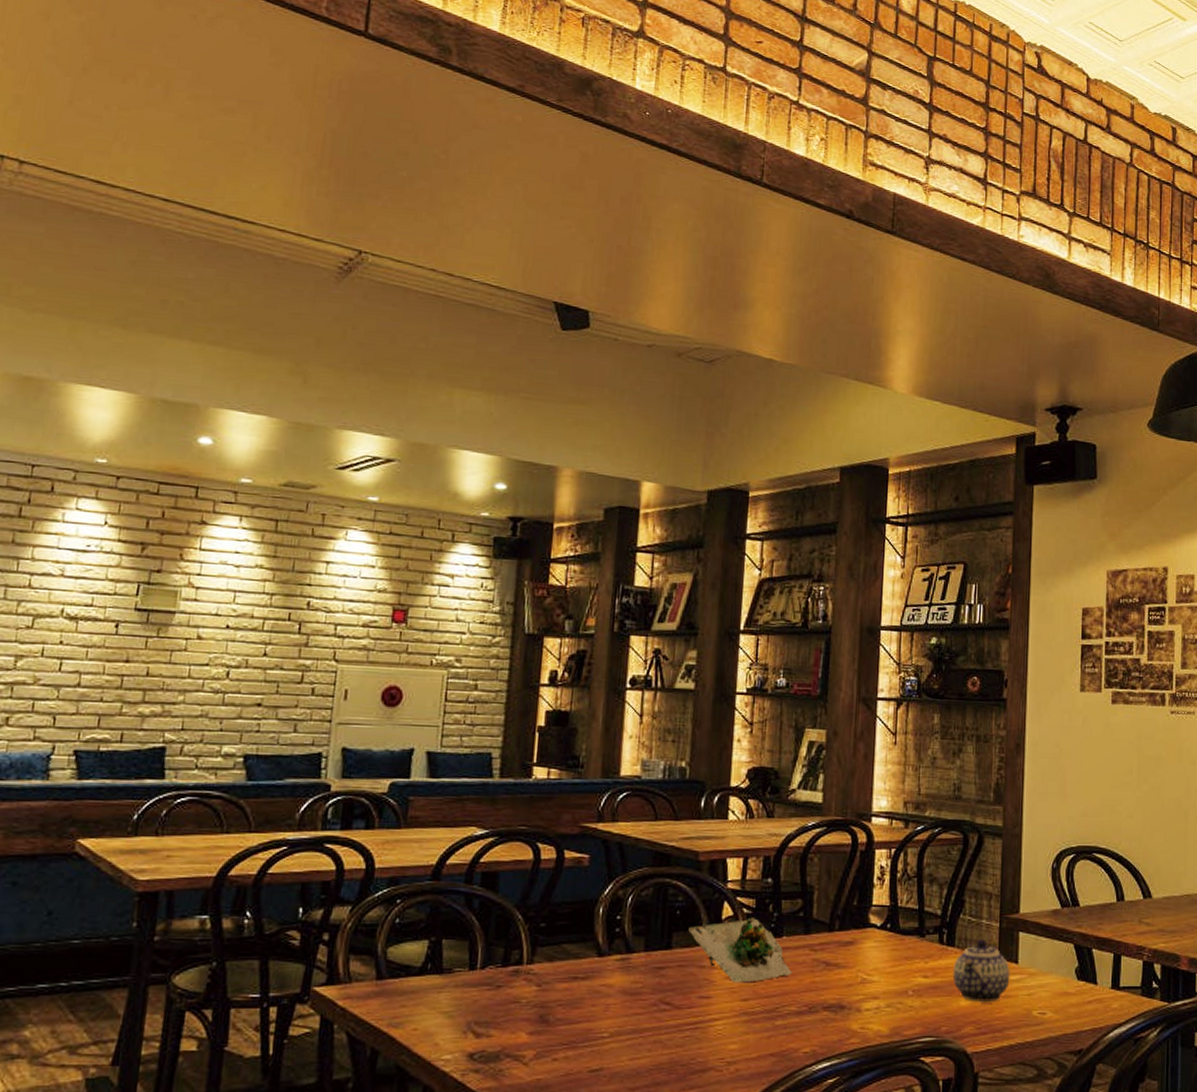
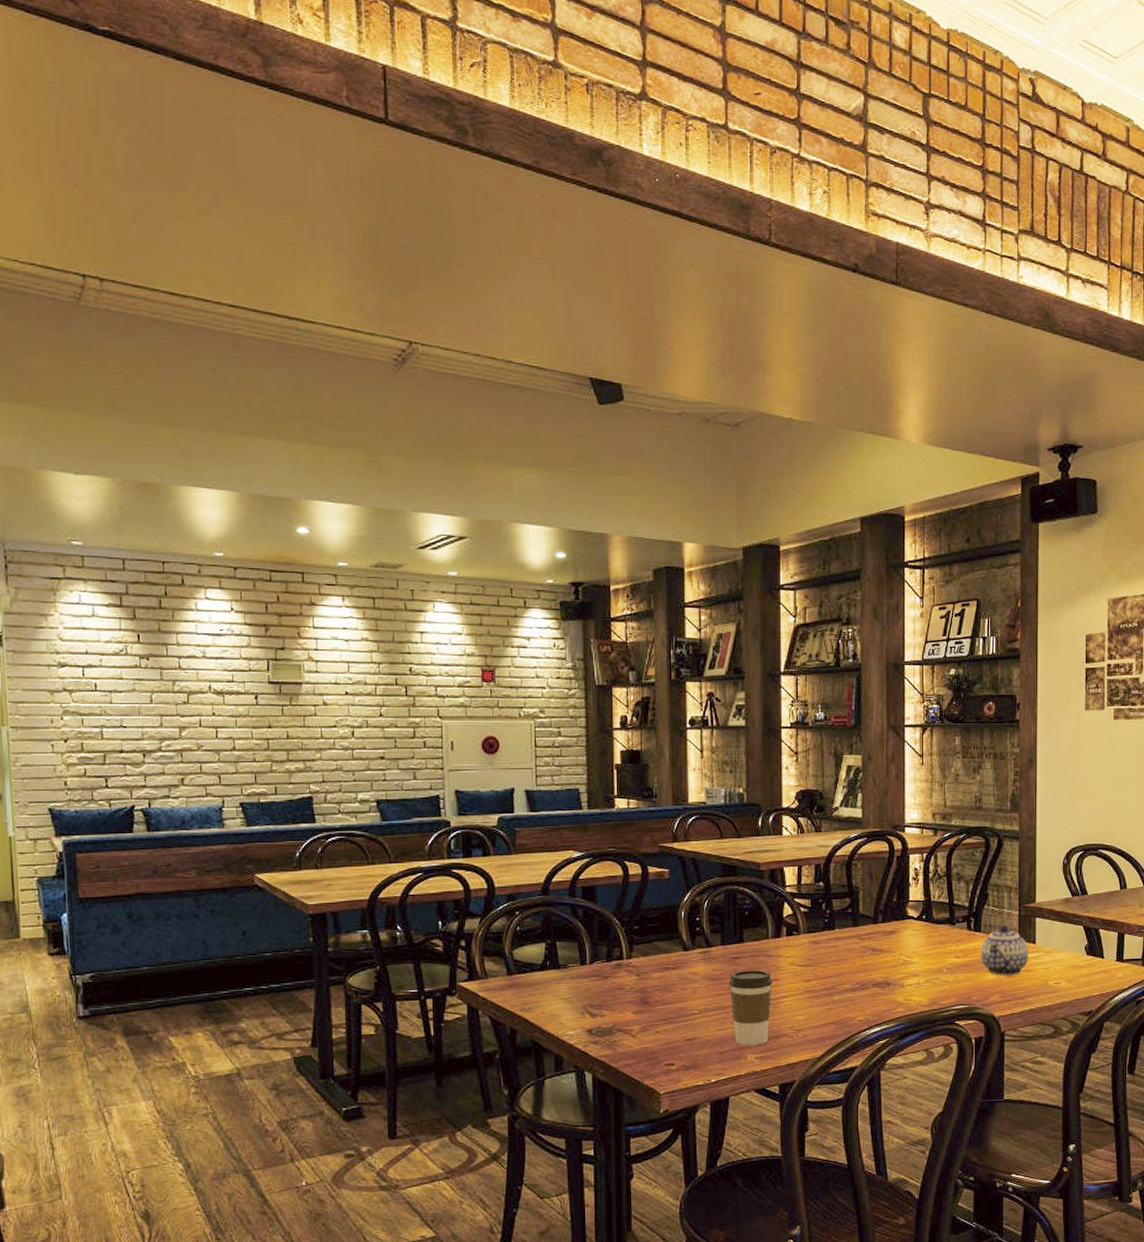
coffee cup: none [649,984,702,1081] -> present [729,970,772,1046]
succulent plant: present [688,916,793,983] -> none [756,914,846,967]

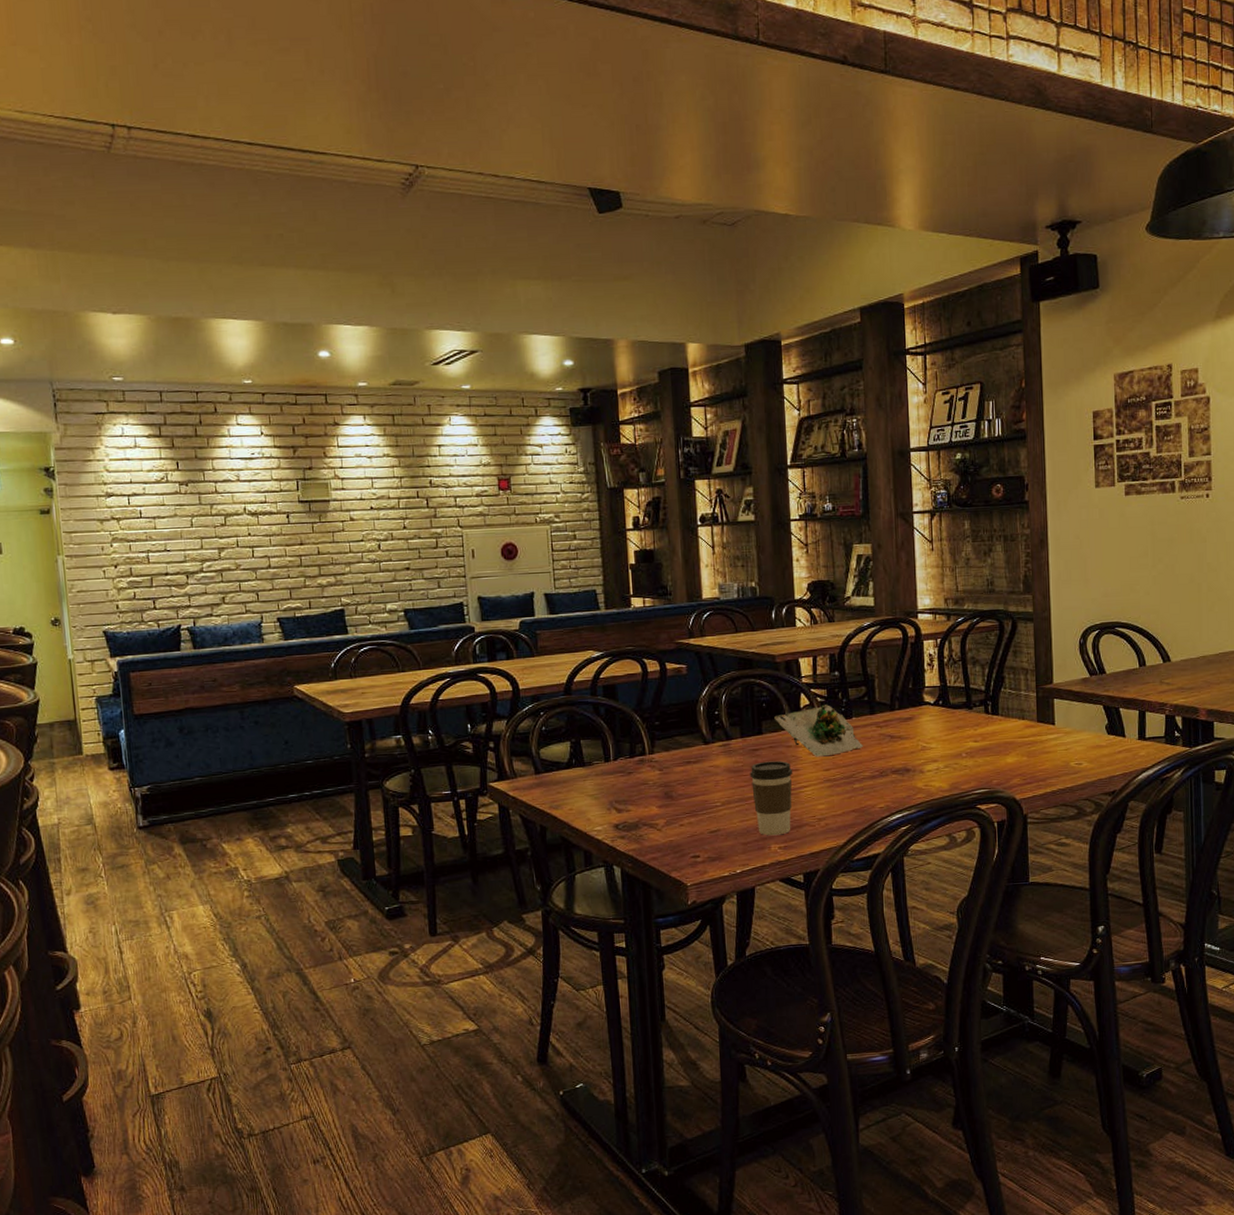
succulent plant: none [756,914,846,967] -> present [774,703,864,757]
teapot: present [980,924,1029,976] -> none [998,707,1049,758]

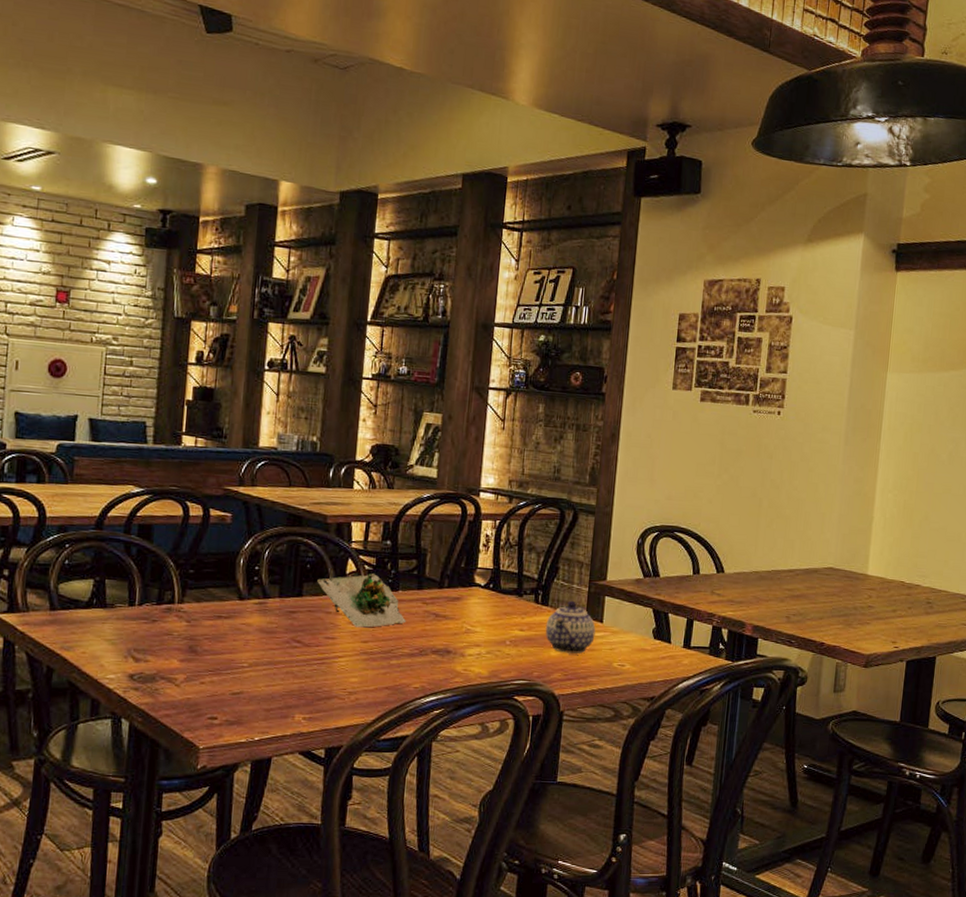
coffee cup: present [750,760,792,836] -> none [283,625,328,705]
teapot: none [998,707,1049,758] -> present [545,600,596,654]

